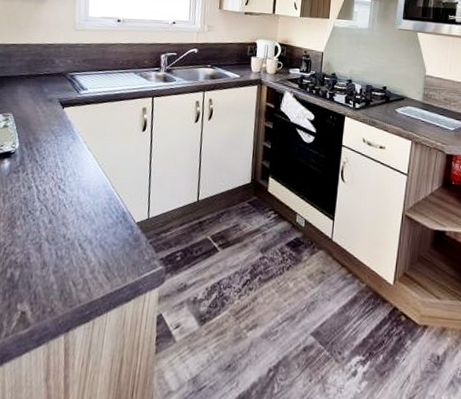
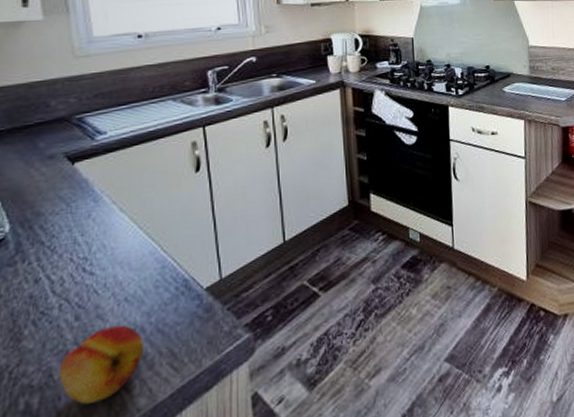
fruit: none [33,234,91,287] -> present [58,325,145,405]

